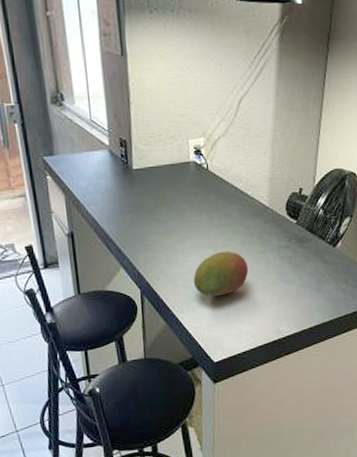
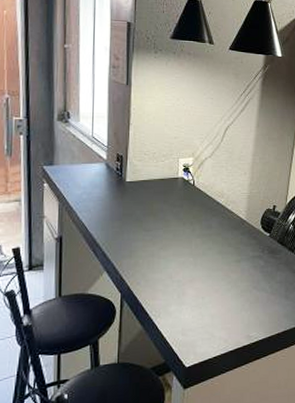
fruit: present [193,251,248,296] -> none [172,259,224,302]

